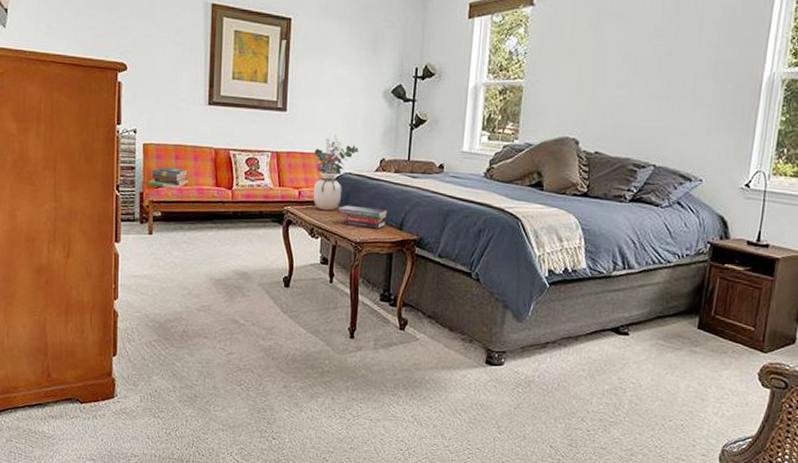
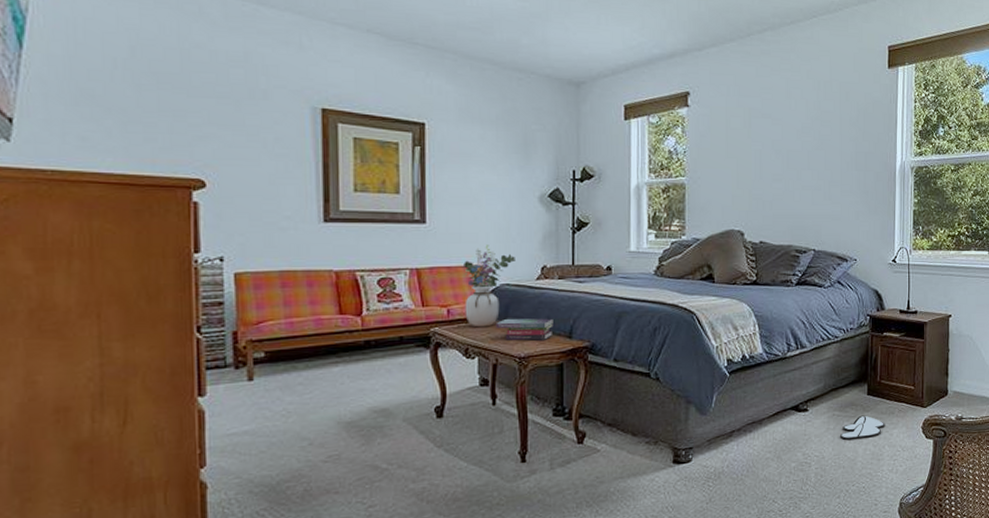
books: present [149,167,189,189] -> none [244,297,302,323]
slippers: none [661,349,715,375] -> present [840,415,885,440]

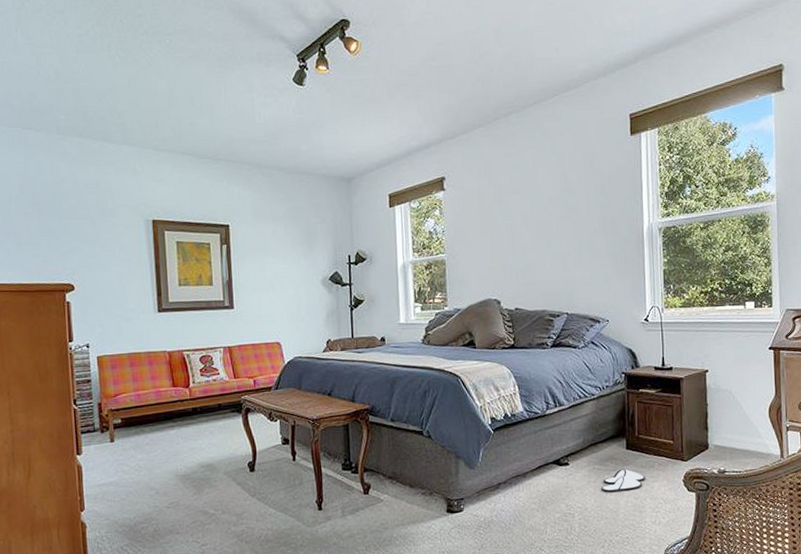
bouquet: present [464,245,515,327] -> none [264,324,305,395]
books: present [495,318,553,341] -> none [292,385,339,405]

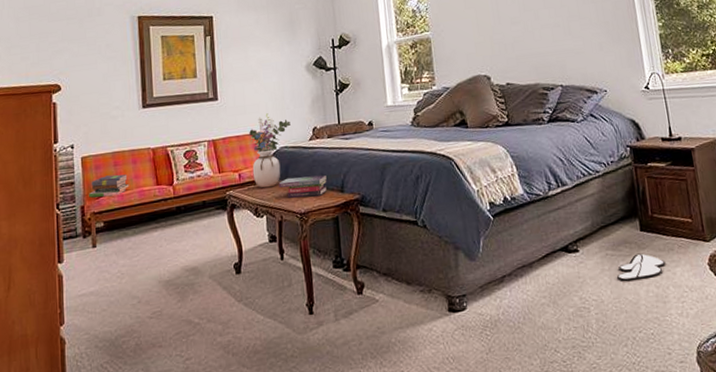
books: none [106,374,146,396] -> present [89,174,129,198]
bouquet: none [264,324,305,395] -> present [249,113,290,188]
books: none [292,385,339,405] -> present [278,174,327,198]

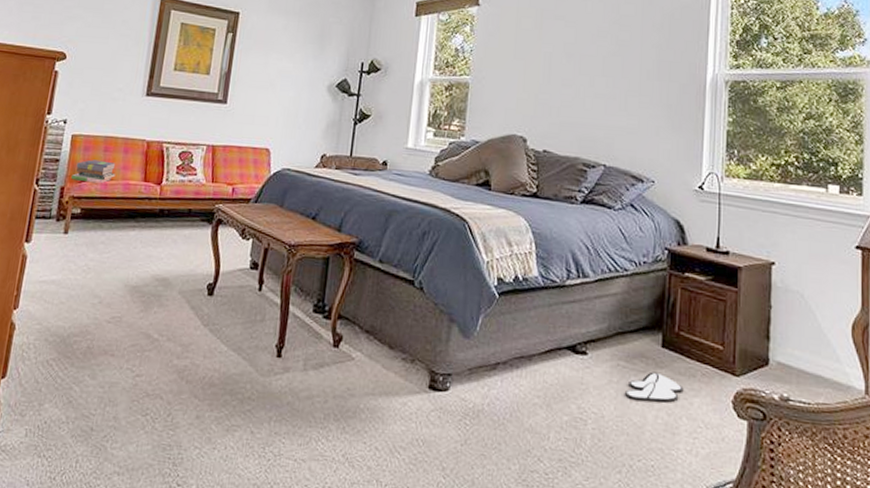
bouquet: present [249,113,290,188] -> none [247,129,299,210]
books: present [278,174,327,198] -> none [272,203,326,230]

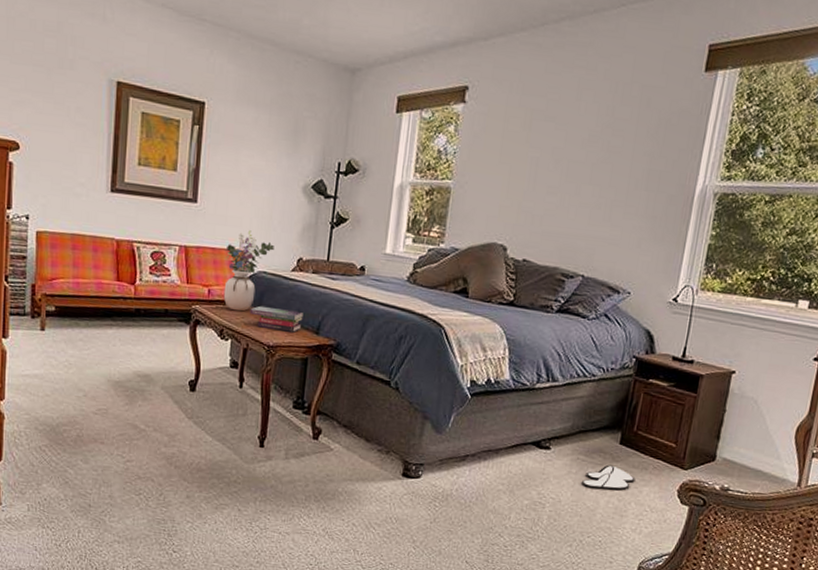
books: present [71,159,116,184] -> none [41,257,87,282]
bouquet: none [247,129,299,210] -> present [223,230,274,312]
books: none [272,203,326,230] -> present [249,305,303,332]

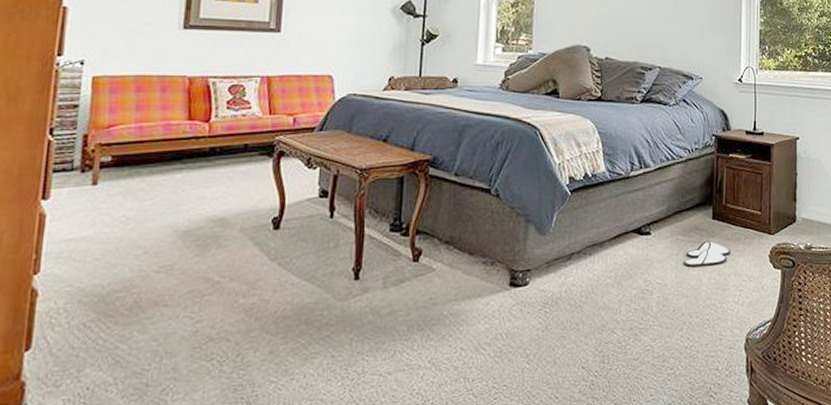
bouquet: present [223,230,274,312] -> none [310,55,364,137]
books: present [249,305,303,332] -> none [339,128,397,152]

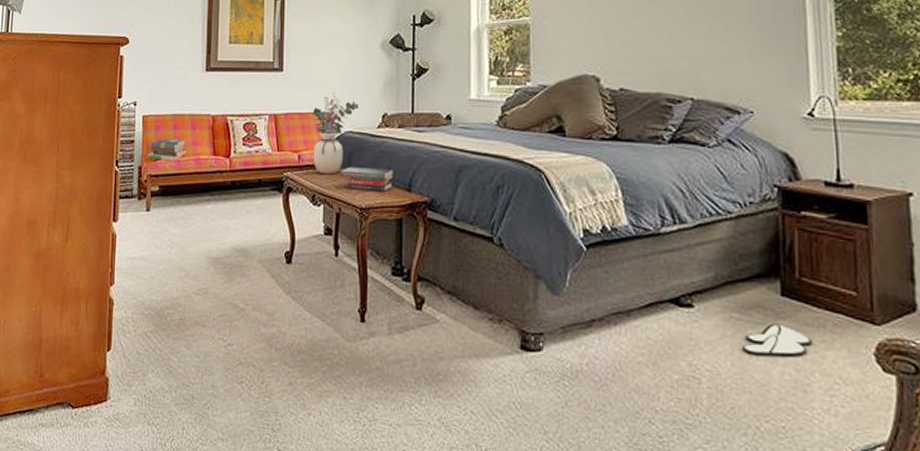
books: none [96,102,153,127] -> present [147,138,187,161]
bouquet: none [310,55,364,137] -> present [313,92,358,175]
books: none [339,128,397,152] -> present [340,166,393,192]

